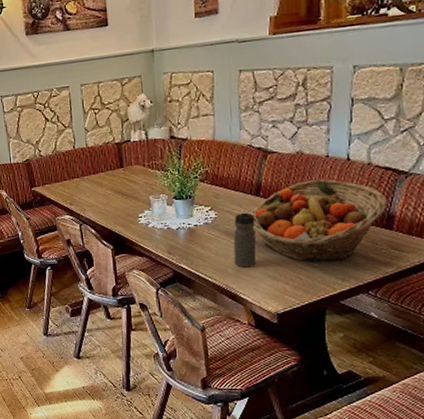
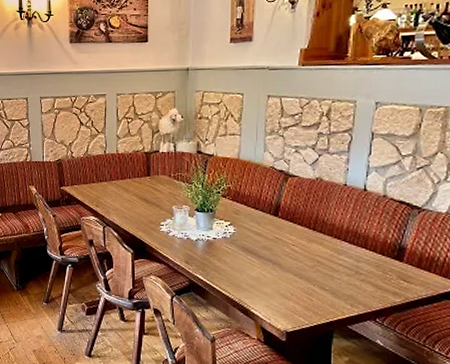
water bottle: present [233,211,257,268] -> none [249,229,271,284]
fruit basket: present [251,179,387,263] -> none [268,206,399,287]

